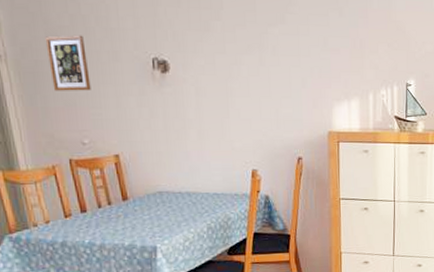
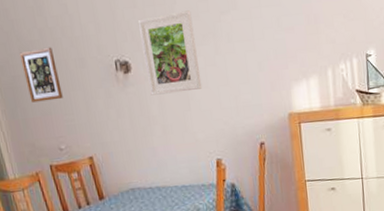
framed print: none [180,18,243,99] -> present [137,10,203,96]

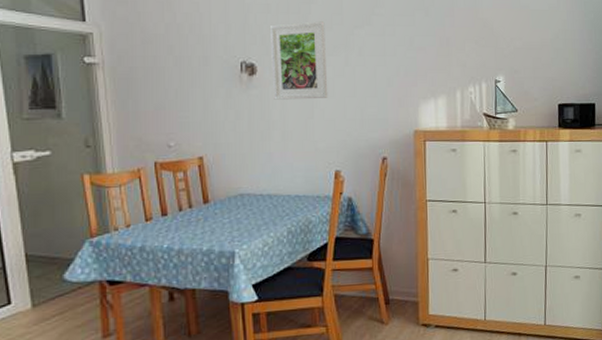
picture frame: present [19,47,63,103] -> none [141,42,180,95]

